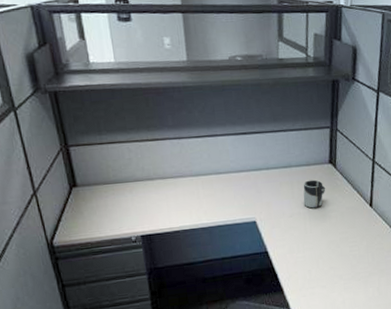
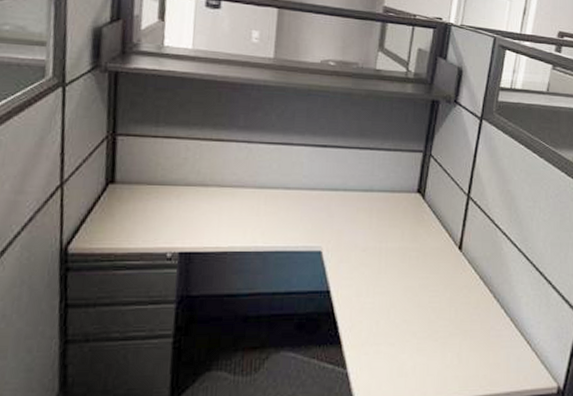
cup: present [303,180,326,208] -> none [381,209,410,244]

